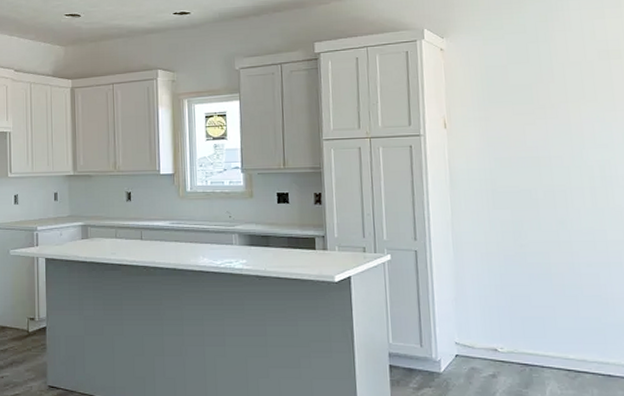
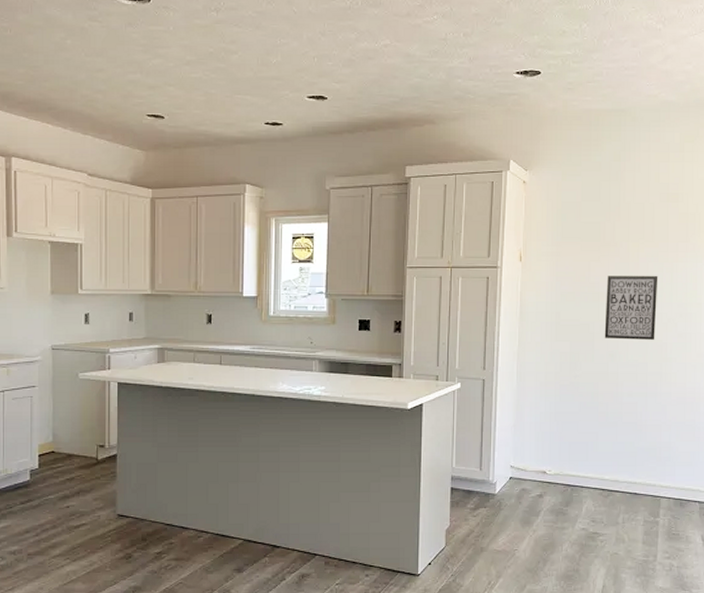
wall art: none [546,136,612,206] -> present [604,275,658,340]

